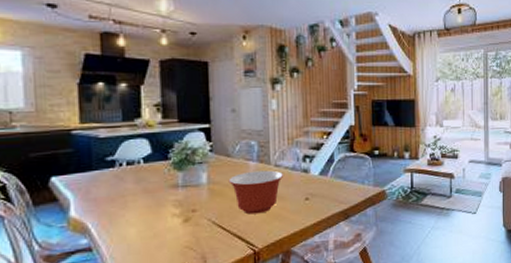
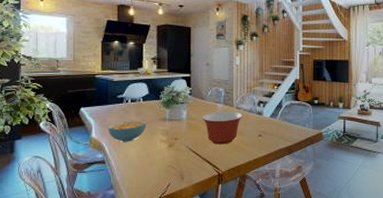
cereal bowl: none [95,189,151,220] -> present [109,120,147,142]

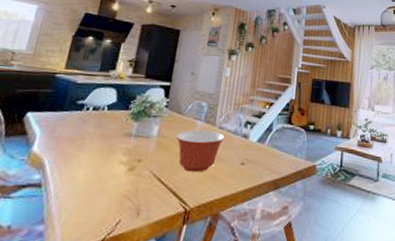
cereal bowl: present [109,120,147,142] -> none [56,133,107,161]

